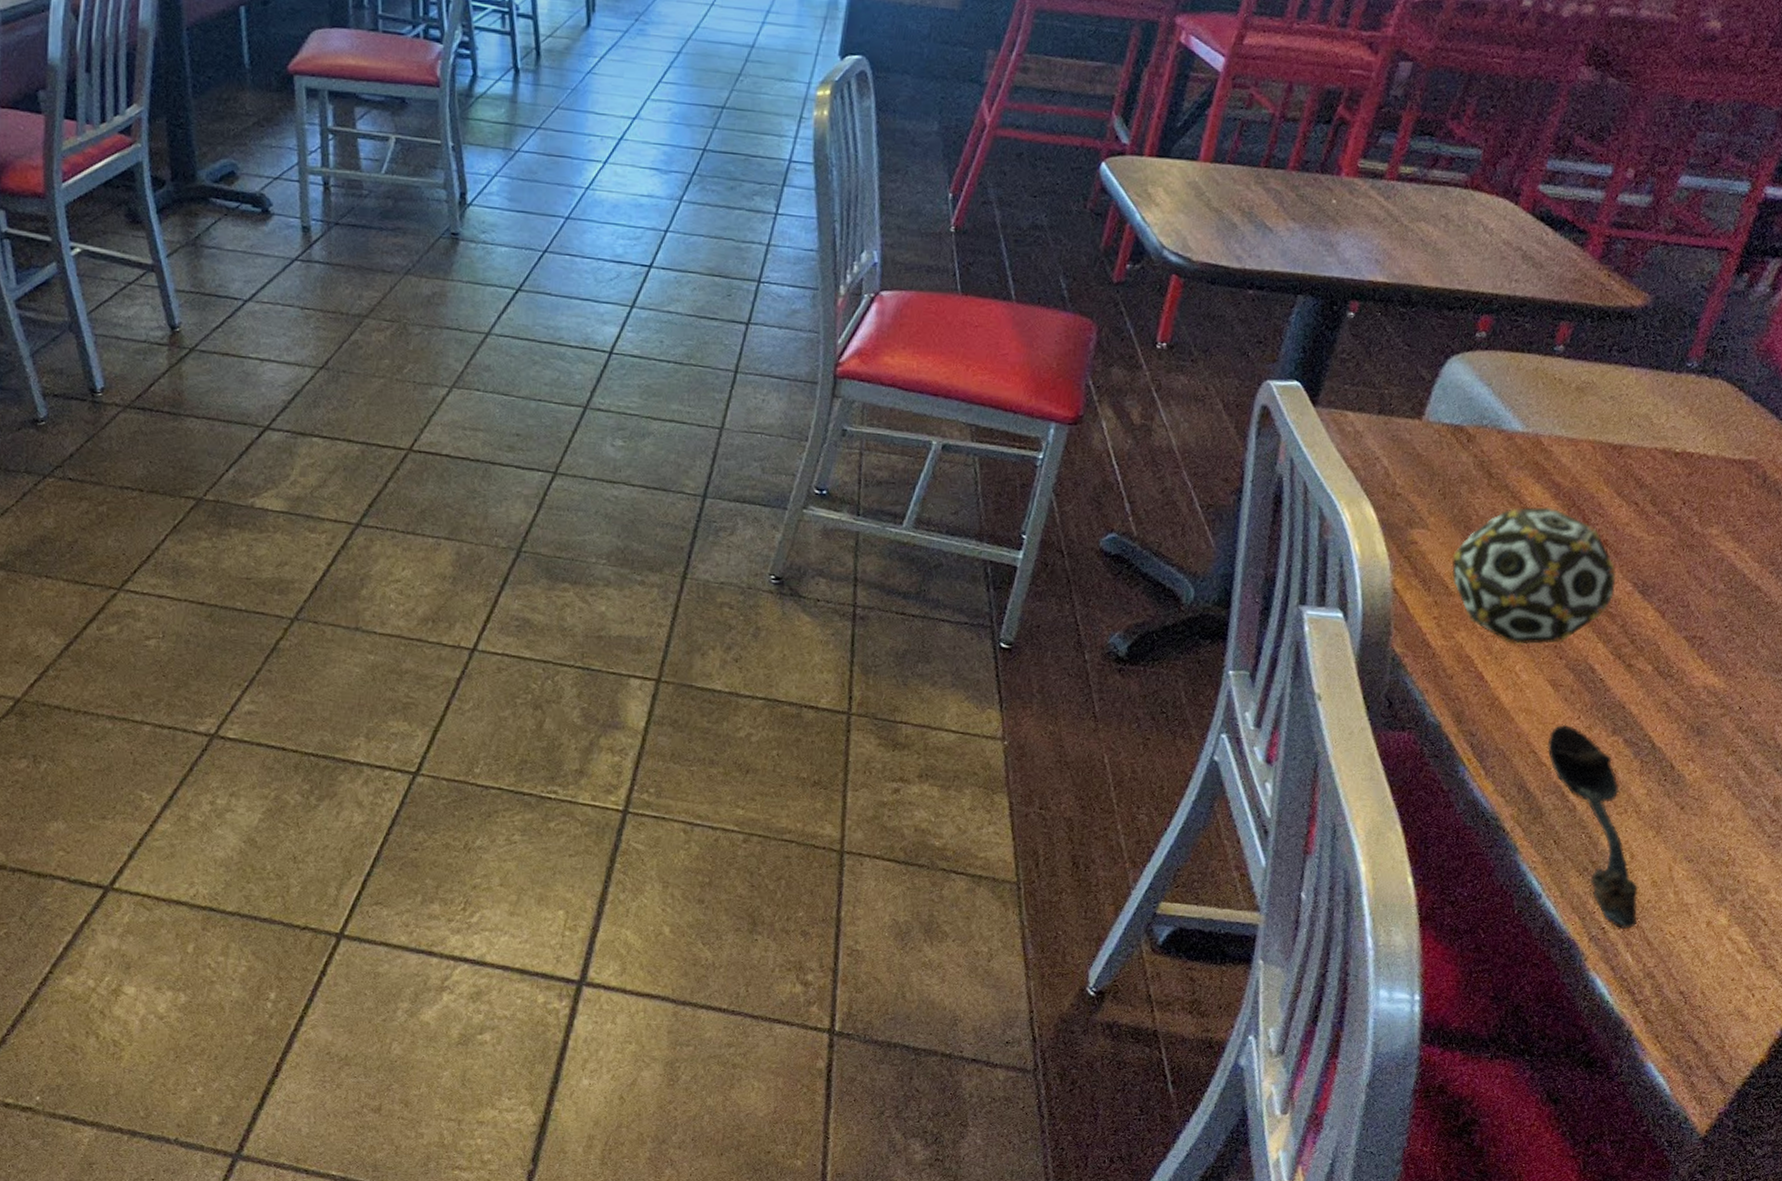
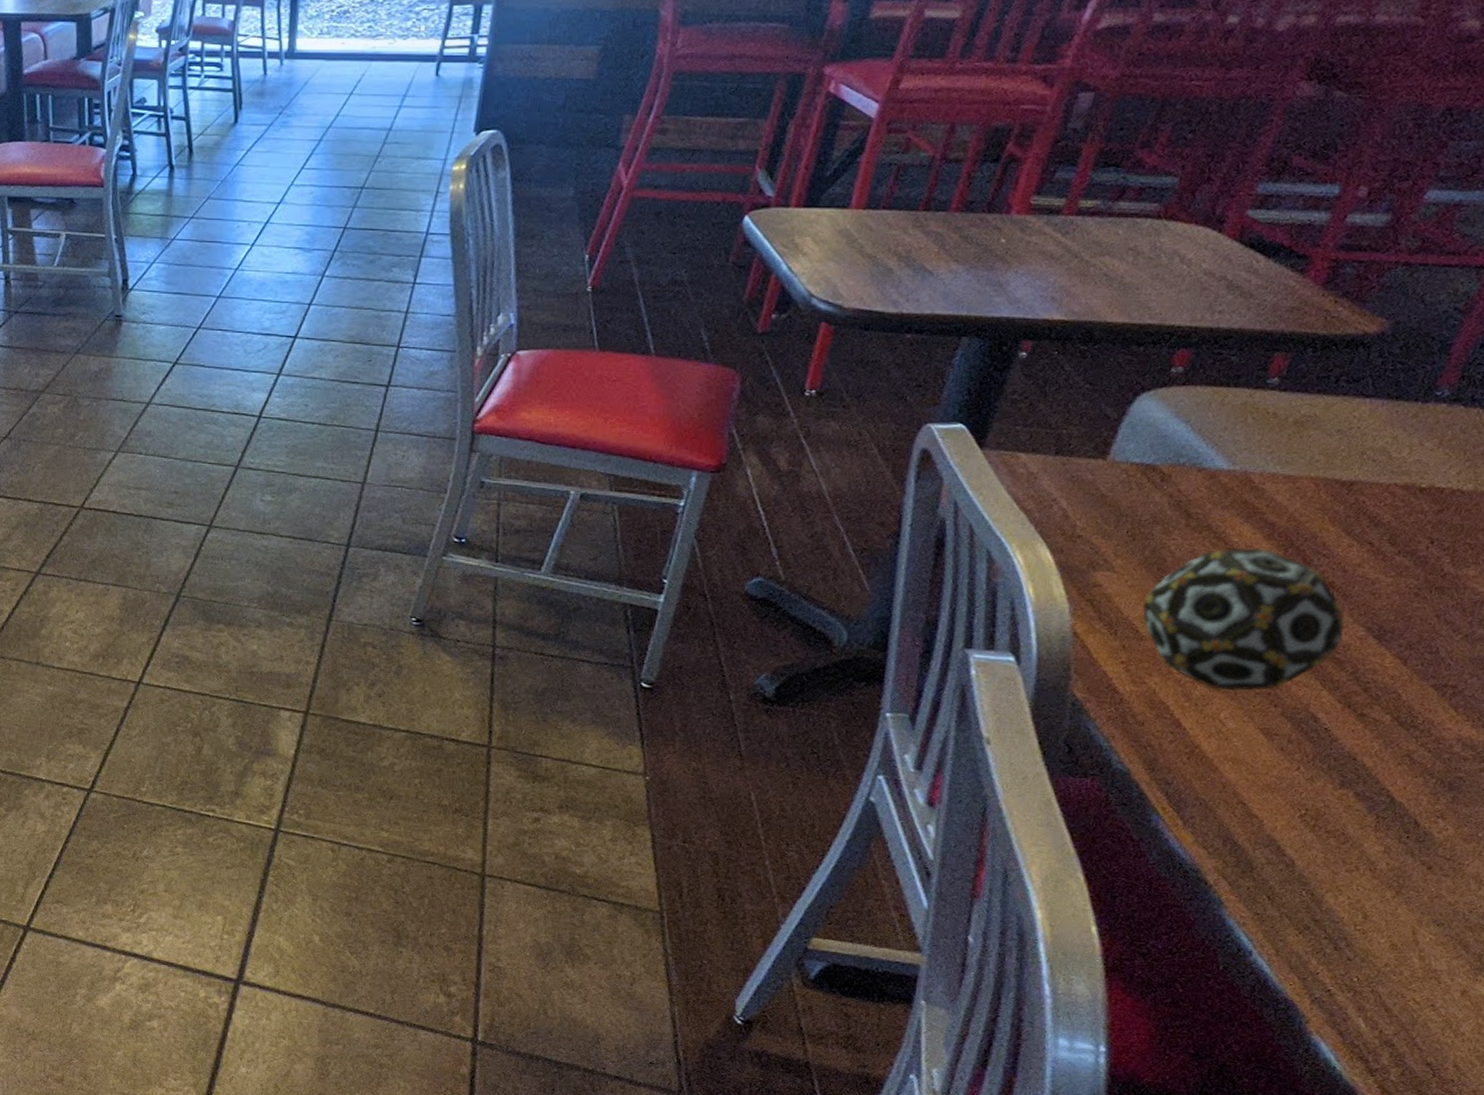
spoon: present [1547,724,1639,929] -> none [1258,775,1373,993]

